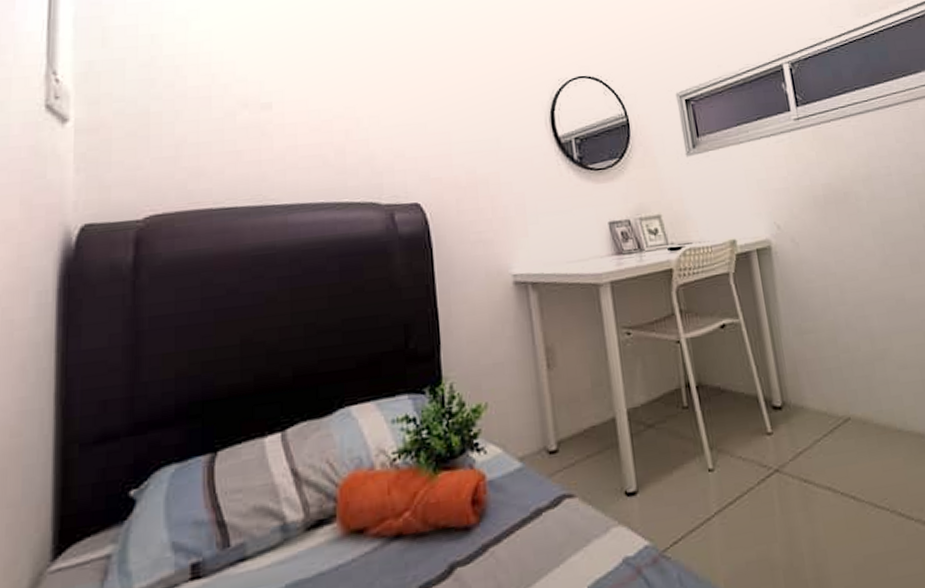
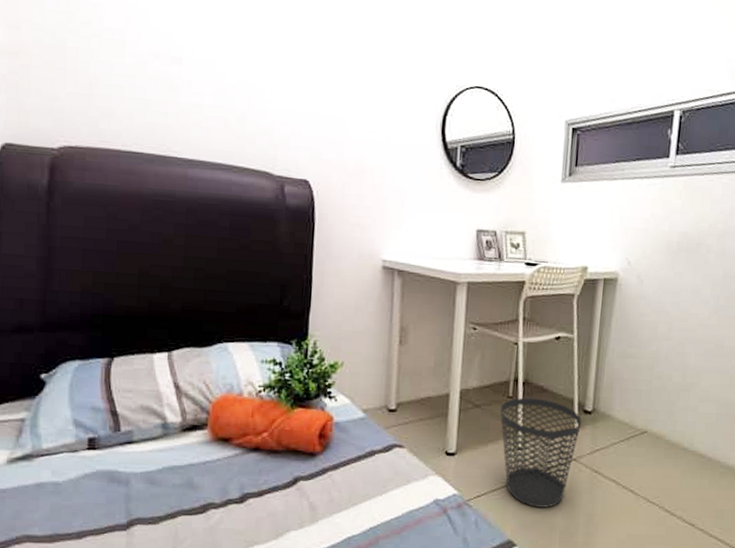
wastebasket: none [677,402,776,543] -> present [500,397,582,508]

